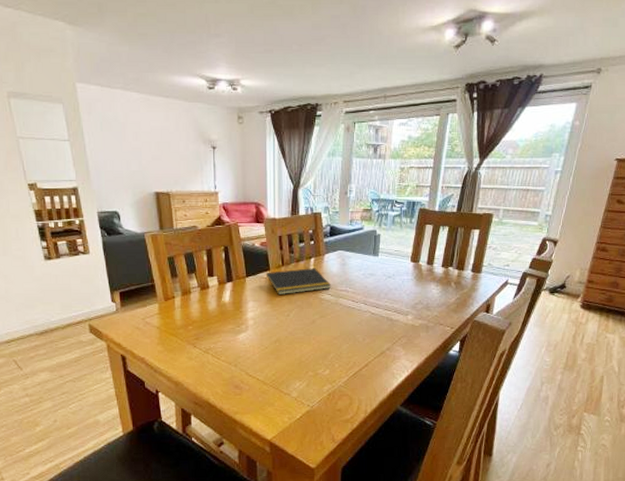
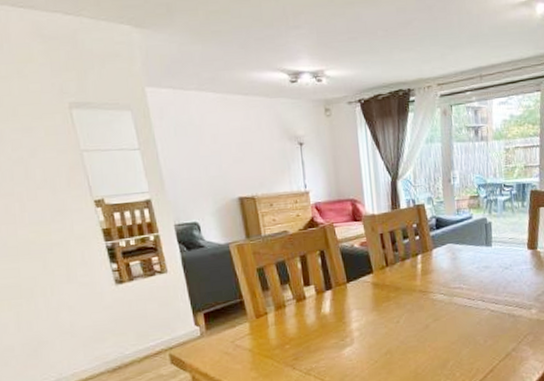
notepad: present [265,268,331,296] -> none [369,265,443,300]

